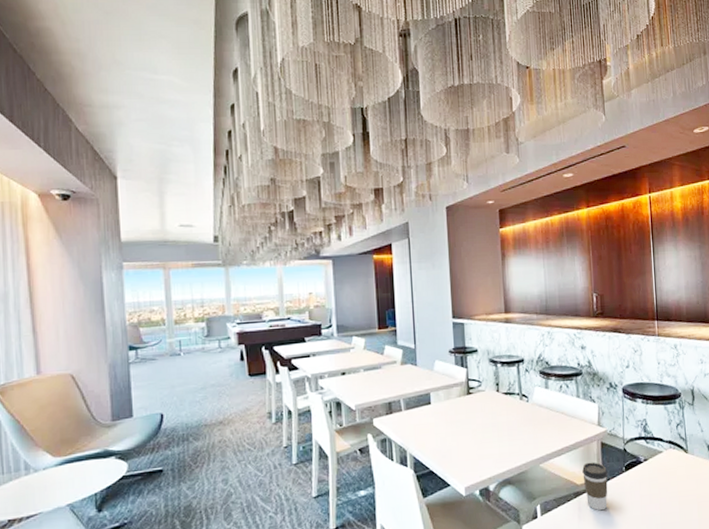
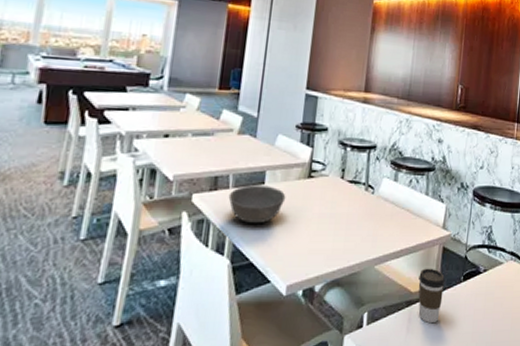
bowl: none [402,405,451,439] -> present [228,185,286,224]

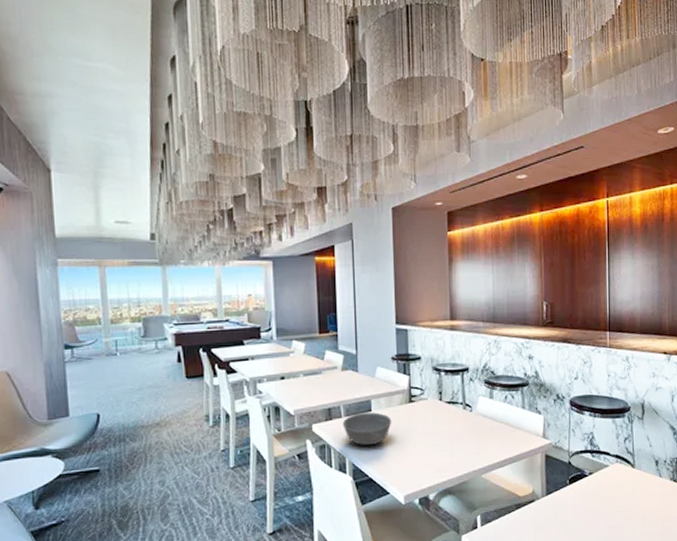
coffee cup: present [418,268,445,324] -> none [525,474,552,523]

